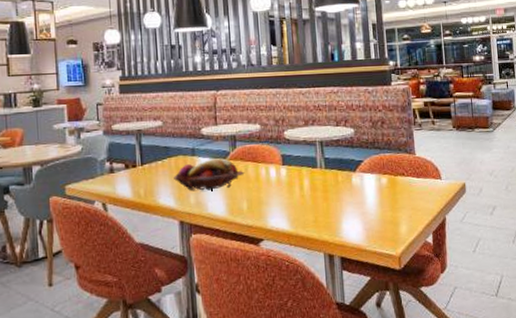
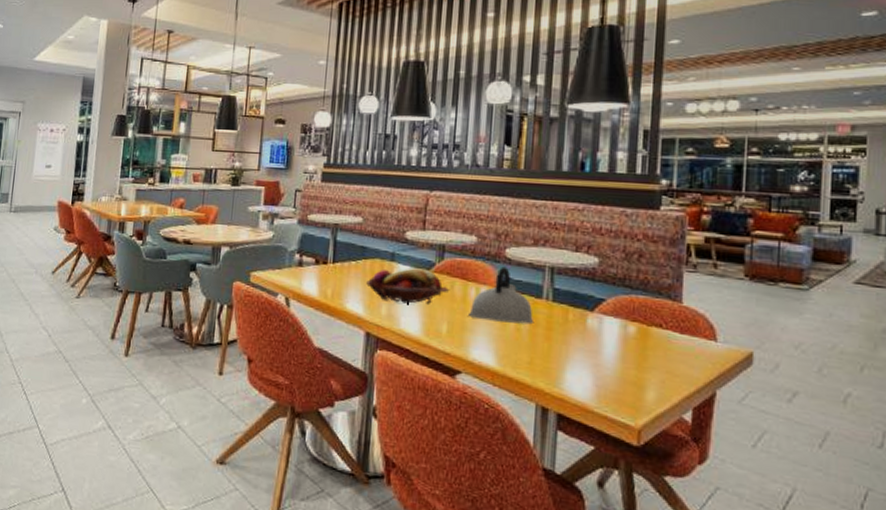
kettle: none [263,146,314,193] -> present [469,266,535,325]

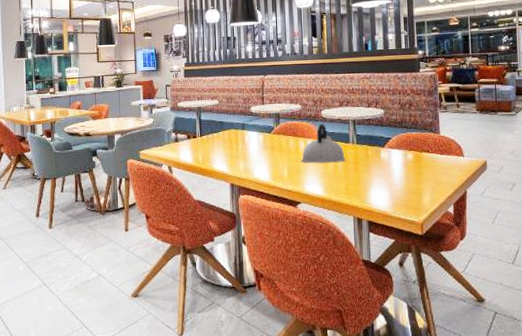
fruit basket: present [366,268,450,304] -> none [227,132,286,160]

